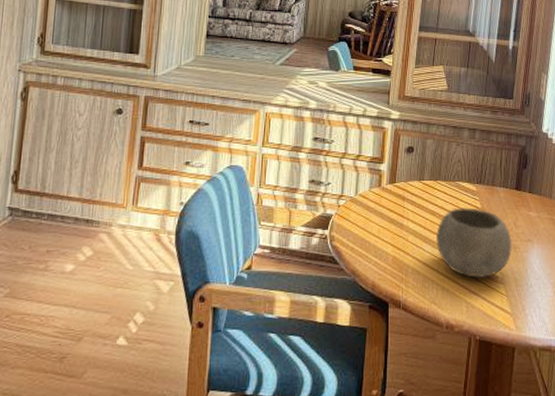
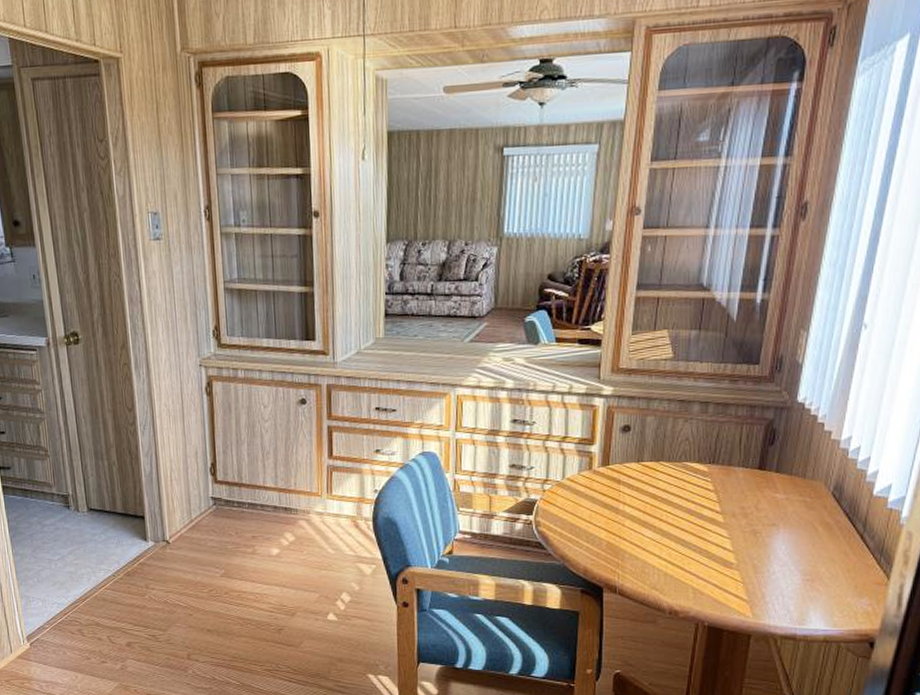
bowl: present [435,207,513,278] -> none [657,490,752,564]

